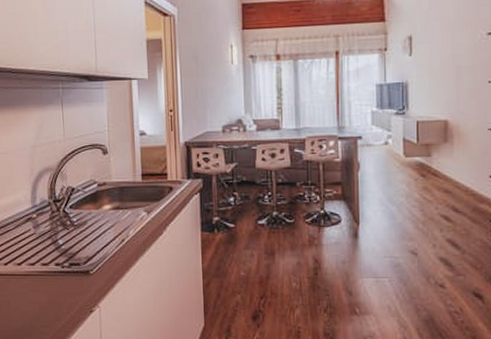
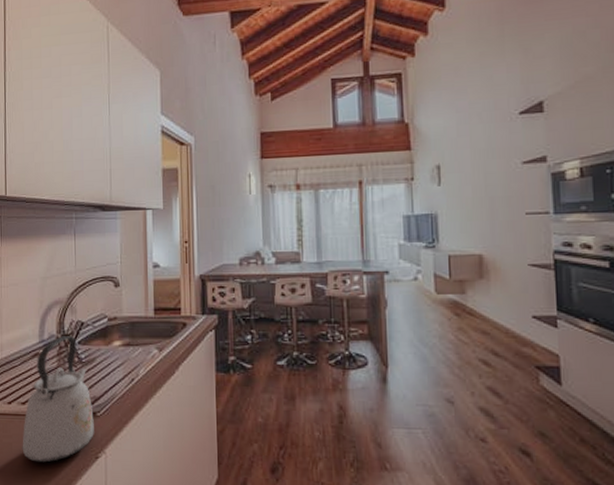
kettle: none [20,201,88,317] -> present [22,336,94,463]

